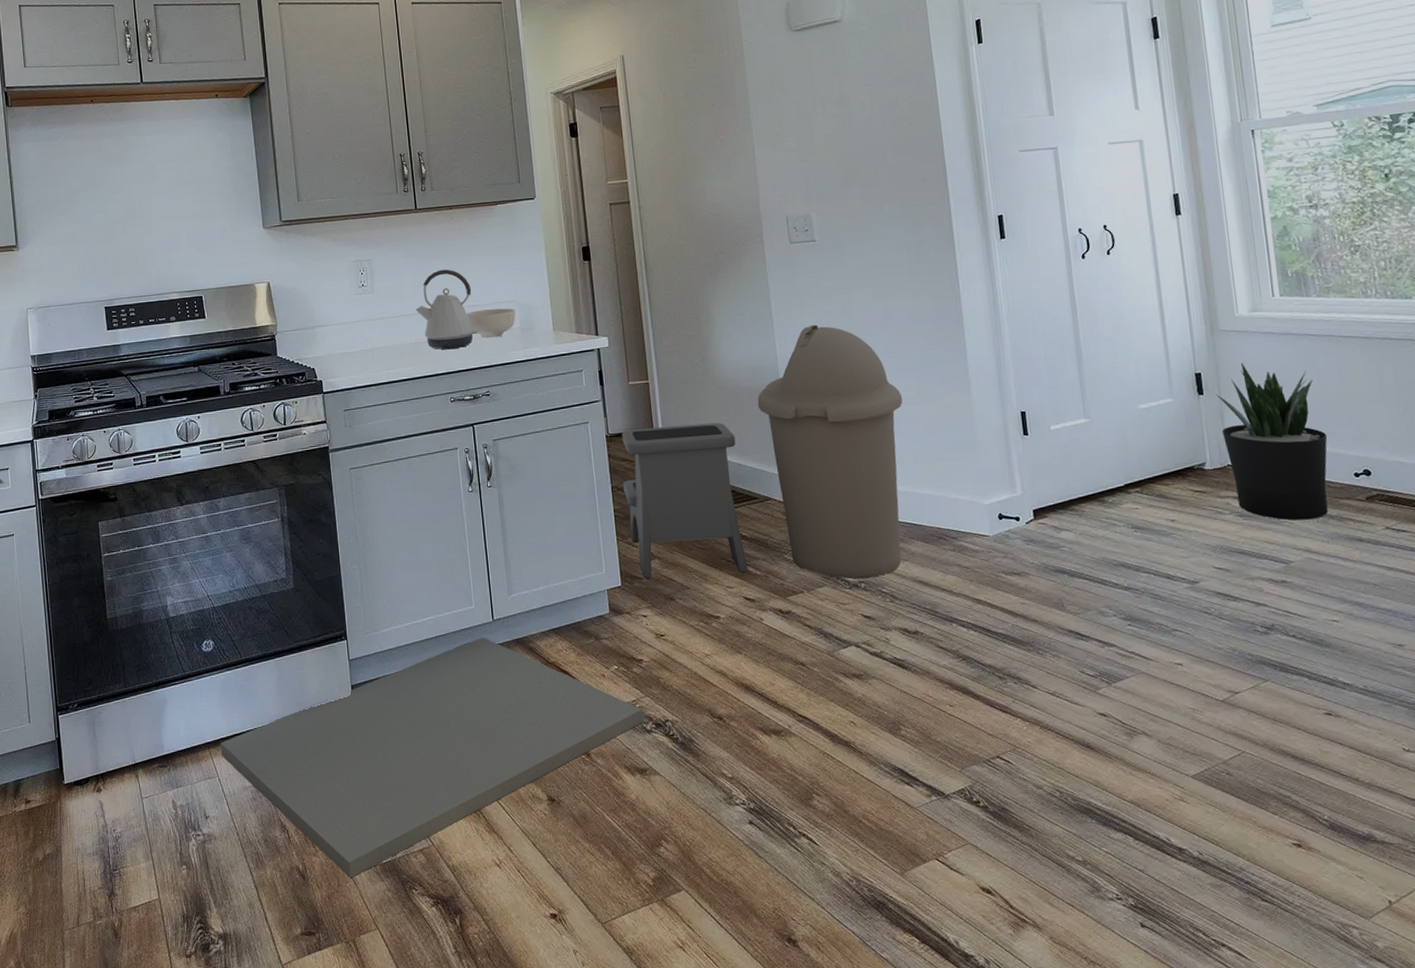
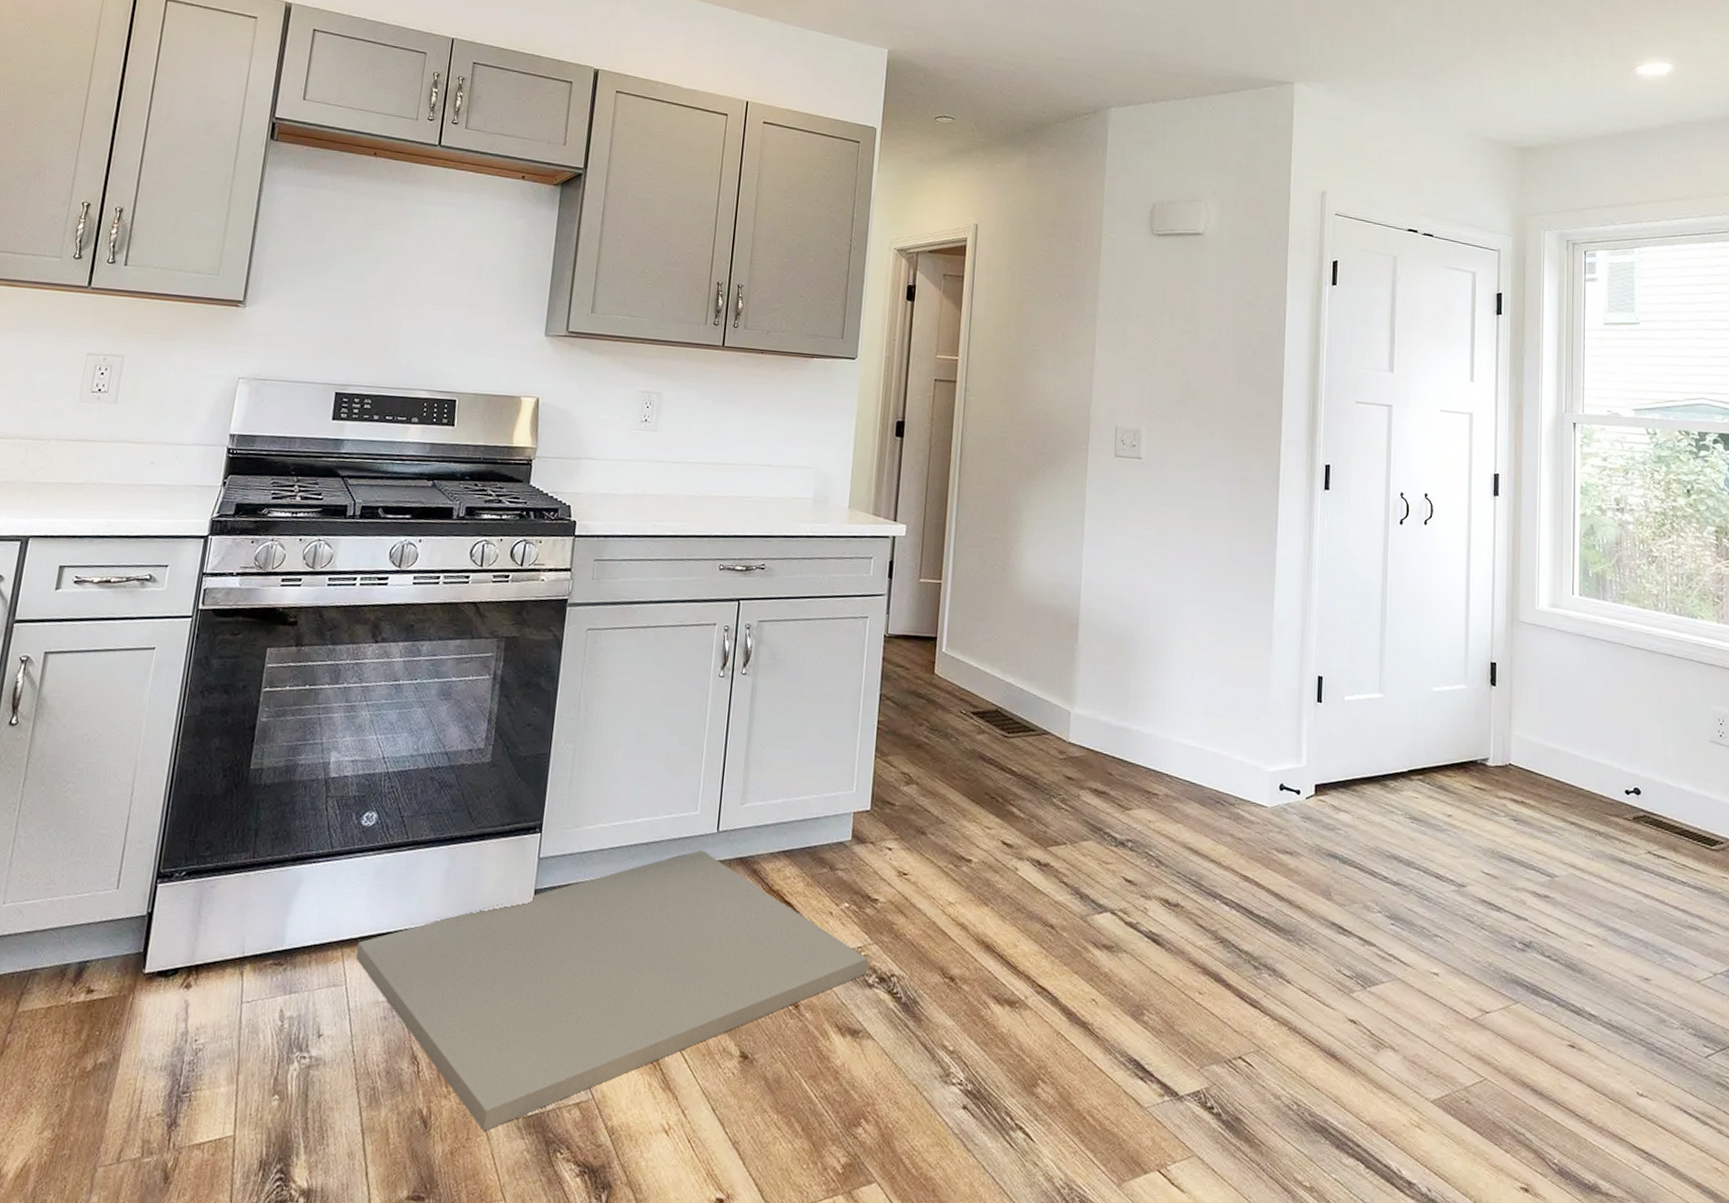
kettle: present [415,269,479,350] -> none [700,418,768,510]
bowl: present [466,308,516,339] -> none [756,470,812,505]
step stool: present [622,422,748,579] -> none [890,632,1023,813]
trash can: present [757,324,903,579] -> none [1052,548,1203,837]
planter: present [1216,362,1329,520] -> none [1507,658,1605,834]

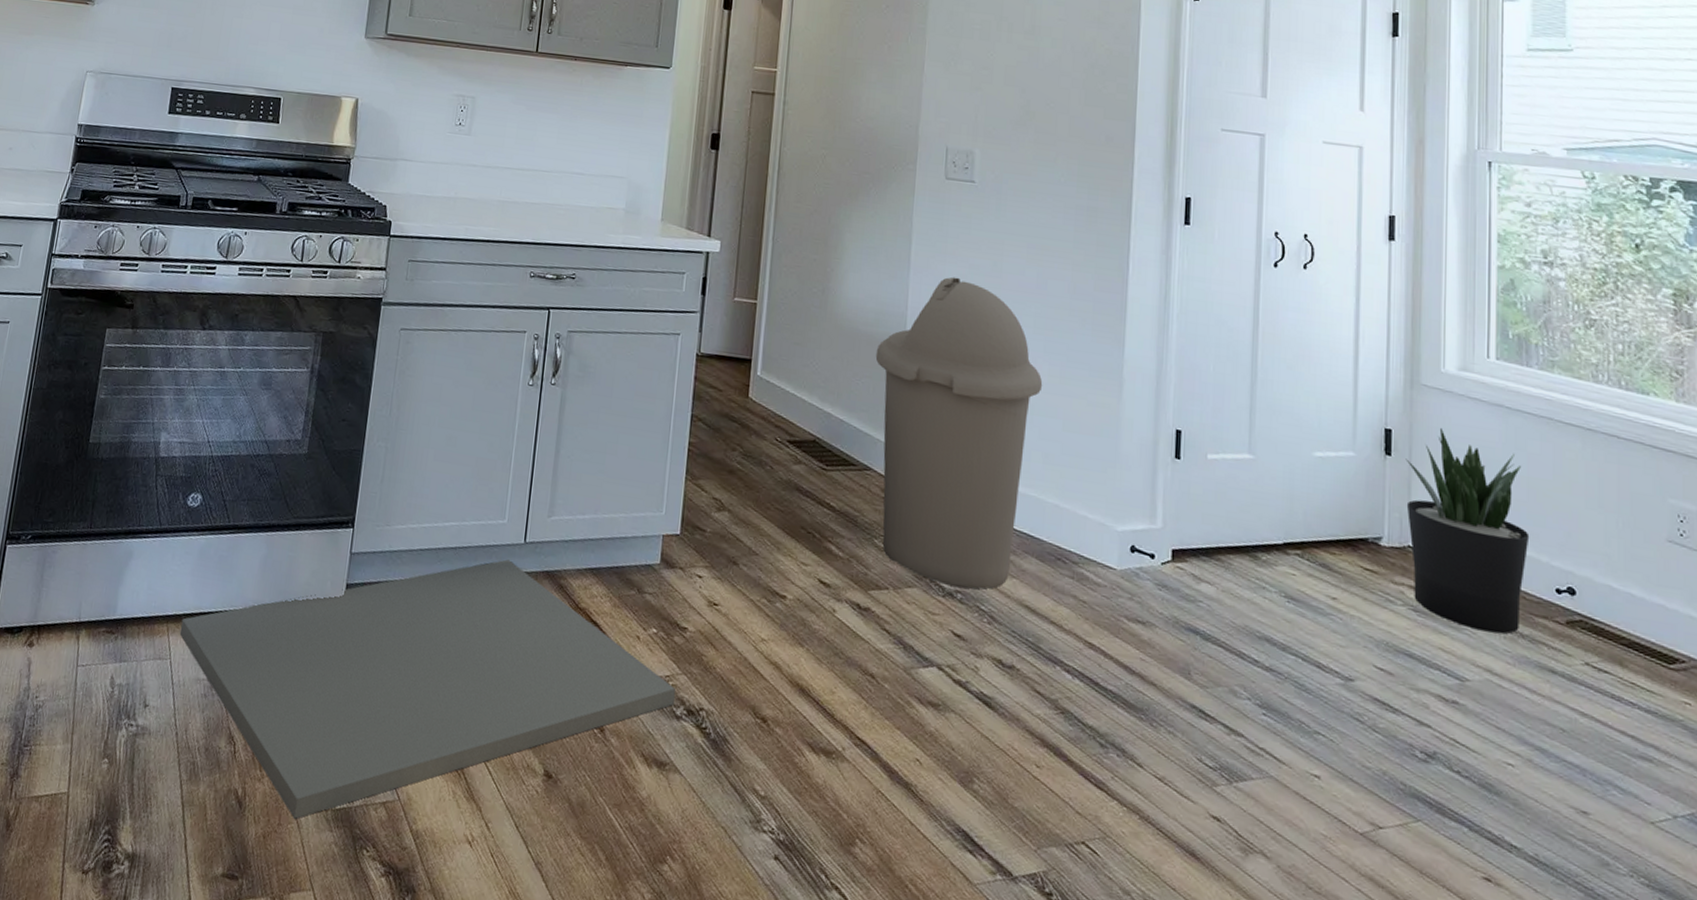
trash can: none [1052,548,1203,837] -> present [875,277,1043,590]
planter: none [1507,658,1605,834] -> present [1405,427,1530,634]

